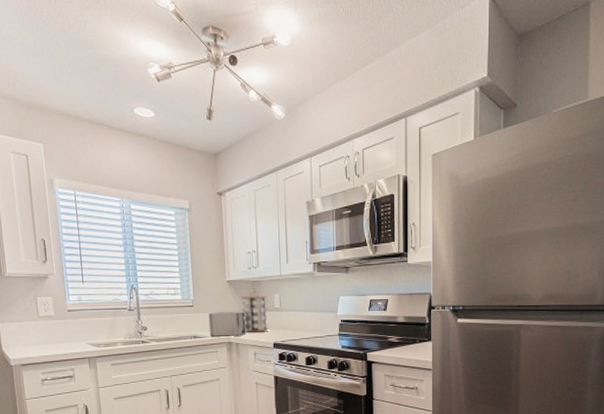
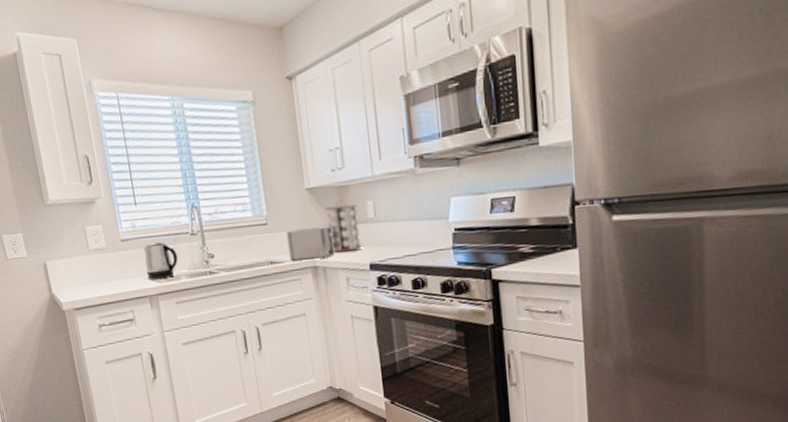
kettle: none [87,314,116,344] -> present [143,241,178,279]

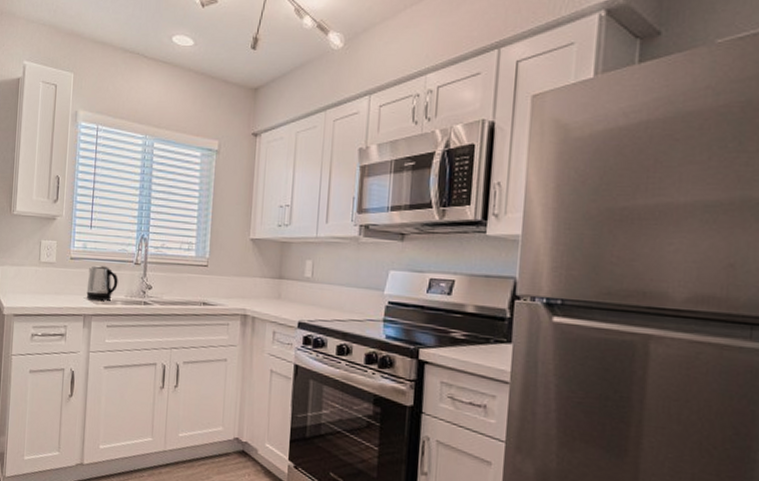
toaster: present [286,226,335,262] -> none [222,275,269,310]
spice rack: present [325,198,362,253] -> none [265,253,297,307]

